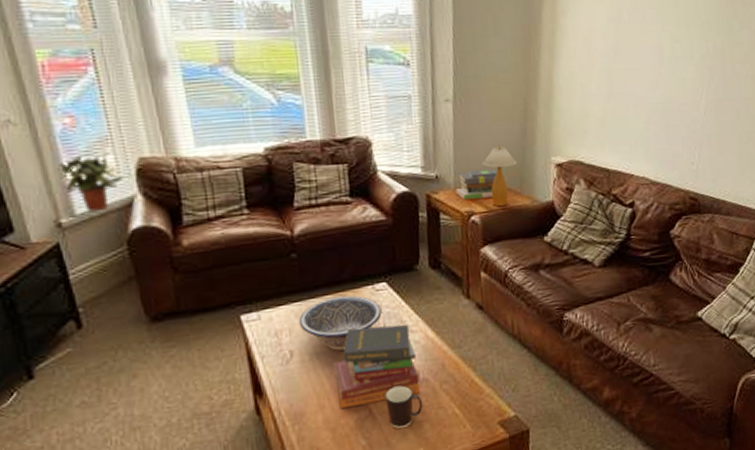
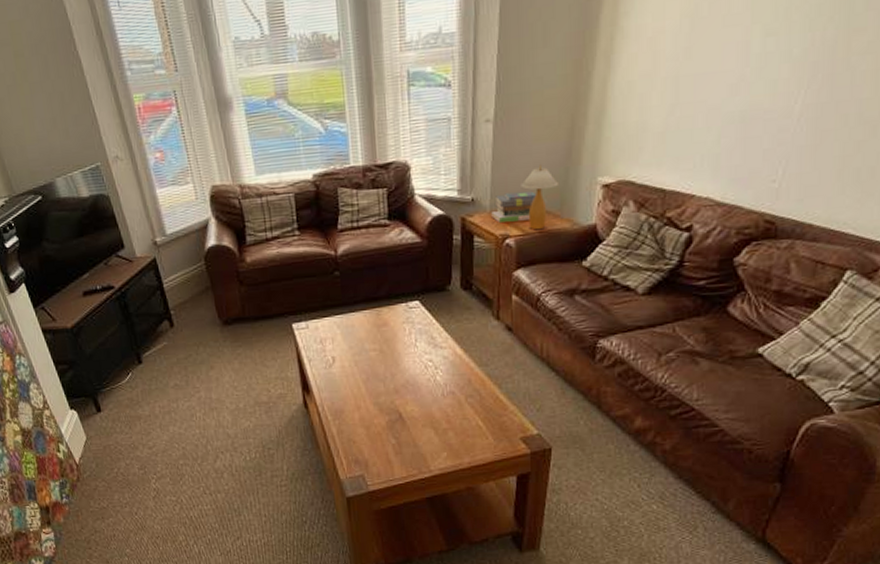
potted plant: present [58,154,124,213] -> none [152,183,201,233]
decorative bowl: present [298,295,382,351] -> none [340,311,414,360]
books: present [333,324,420,409] -> none [369,340,447,411]
mug: present [385,385,423,429] -> none [414,395,449,434]

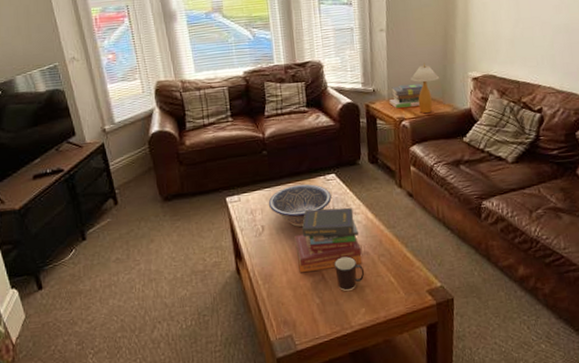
decorative bowl: none [340,311,414,360] -> present [268,183,332,227]
books: none [369,340,447,411] -> present [294,207,362,273]
mug: none [414,395,449,434] -> present [334,256,365,292]

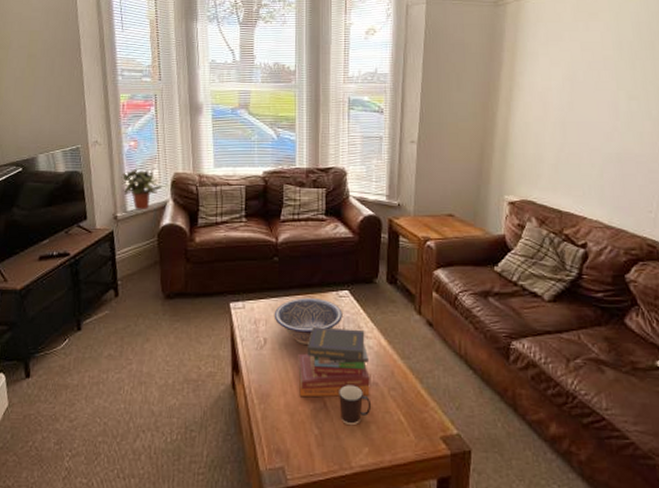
potted plant: none [104,80,147,121] -> present [121,168,163,210]
books: present [389,83,424,108] -> none [415,202,454,226]
table lamp: present [410,63,439,114] -> none [440,181,471,236]

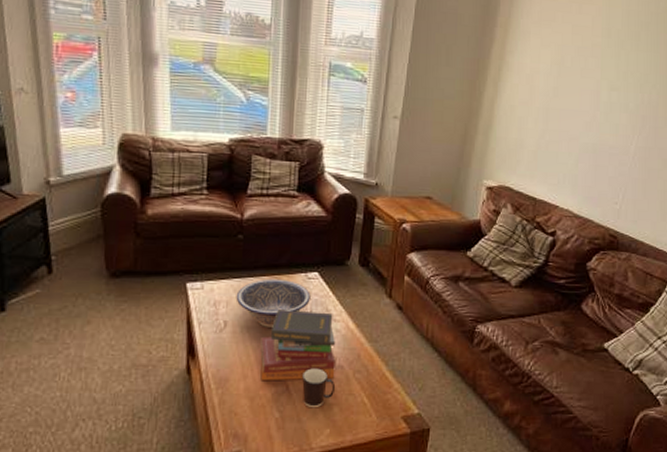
potted plant: present [121,168,163,210] -> none [55,124,108,176]

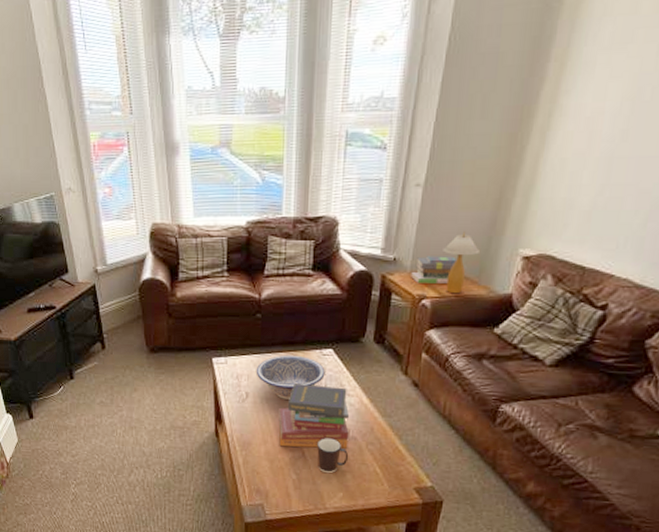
books: none [392,182,433,209] -> present [411,256,458,283]
table lamp: none [419,162,451,219] -> present [443,231,479,294]

